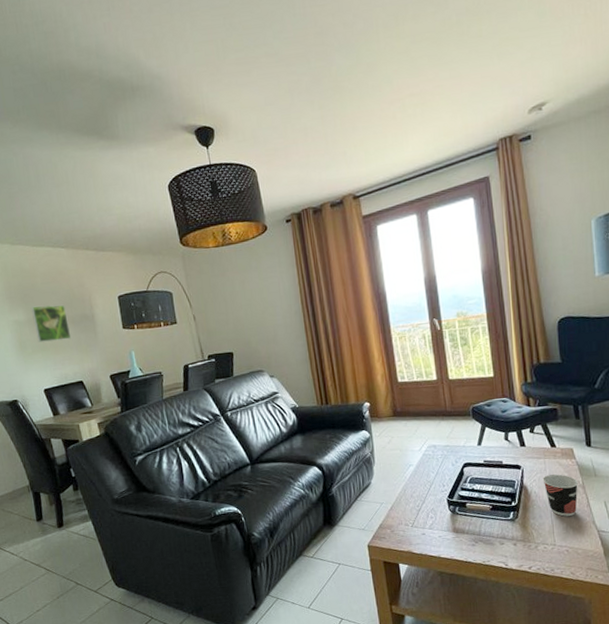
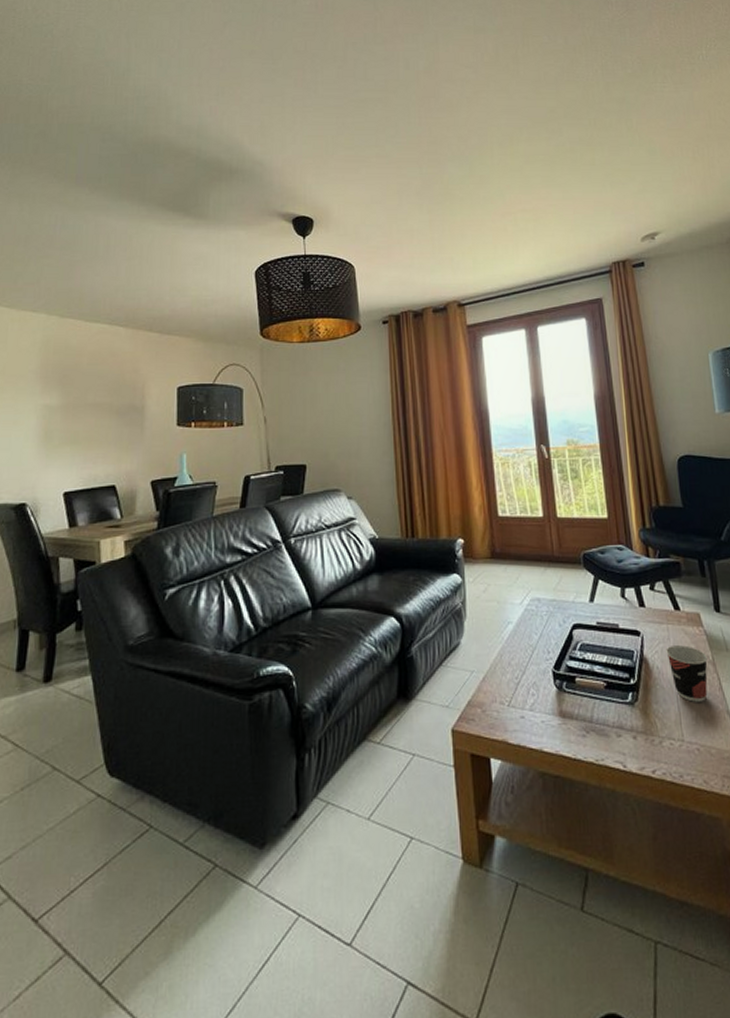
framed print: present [31,305,72,342] -> none [68,389,112,434]

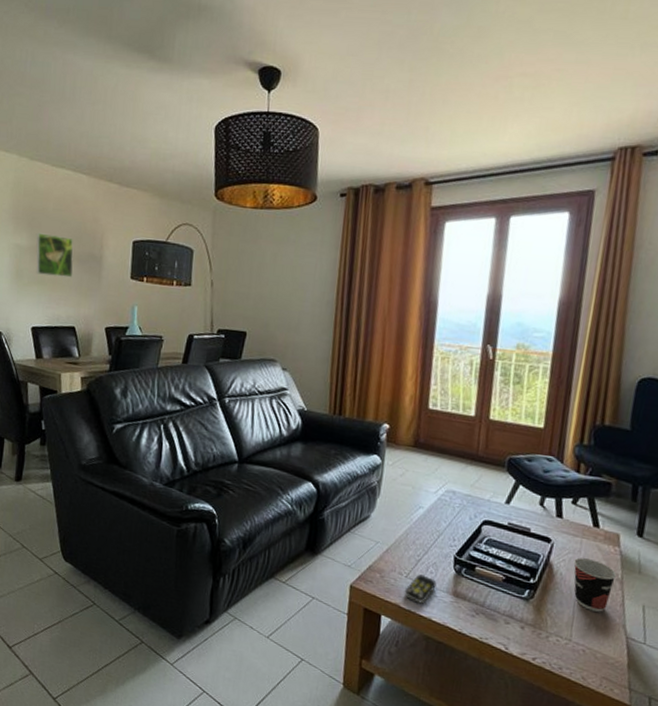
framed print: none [68,389,112,434] -> present [36,232,74,278]
remote control: none [509,699,541,734] -> present [404,574,437,604]

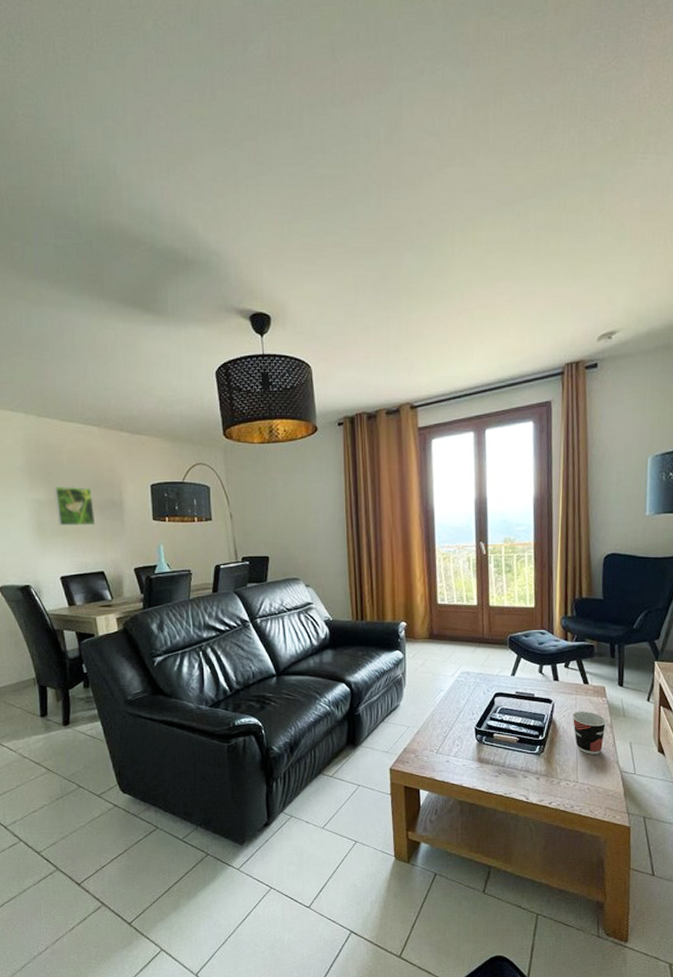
remote control: present [404,574,437,604] -> none [437,748,463,774]

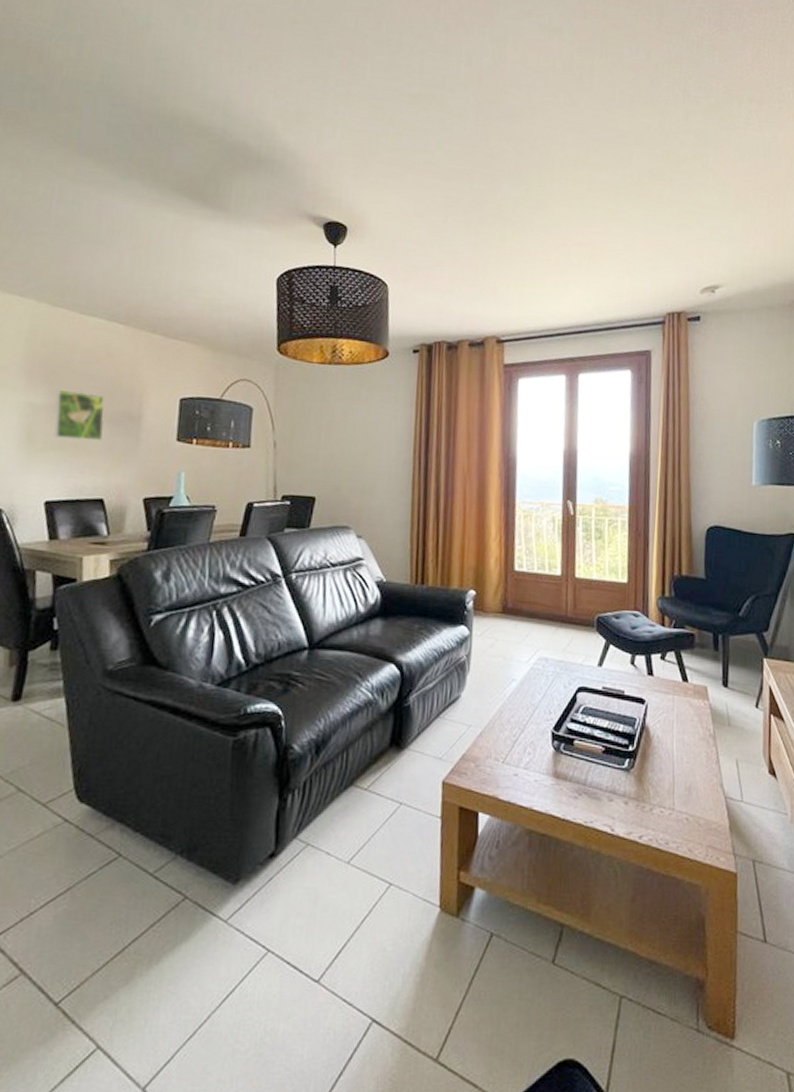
cup: present [572,712,606,754] -> none [668,716,709,773]

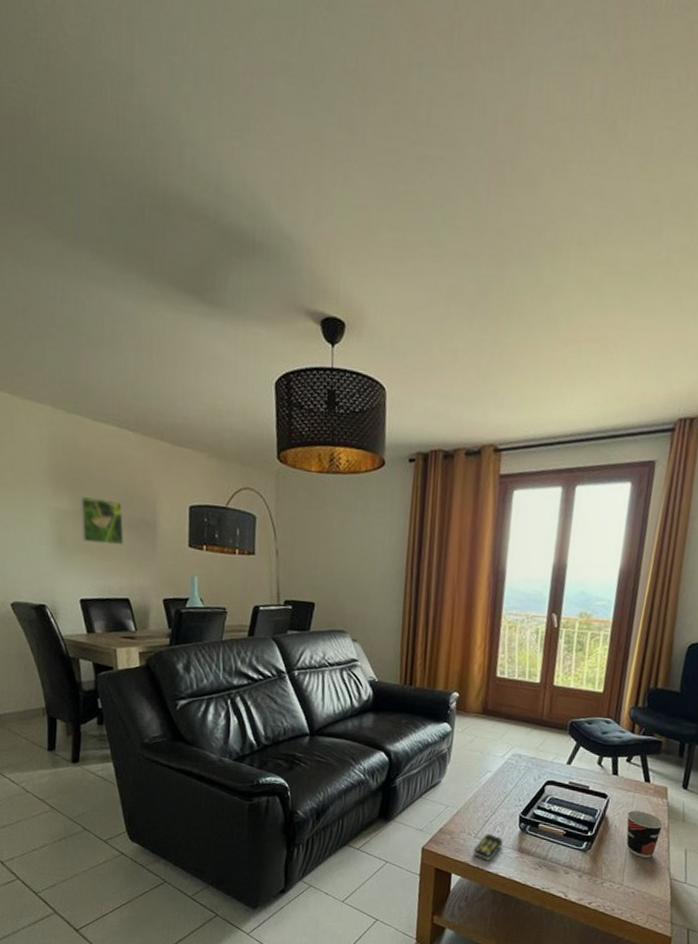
remote control: none [502,757,536,792] -> present [473,834,503,861]
cup: none [668,716,709,773] -> present [626,810,664,858]

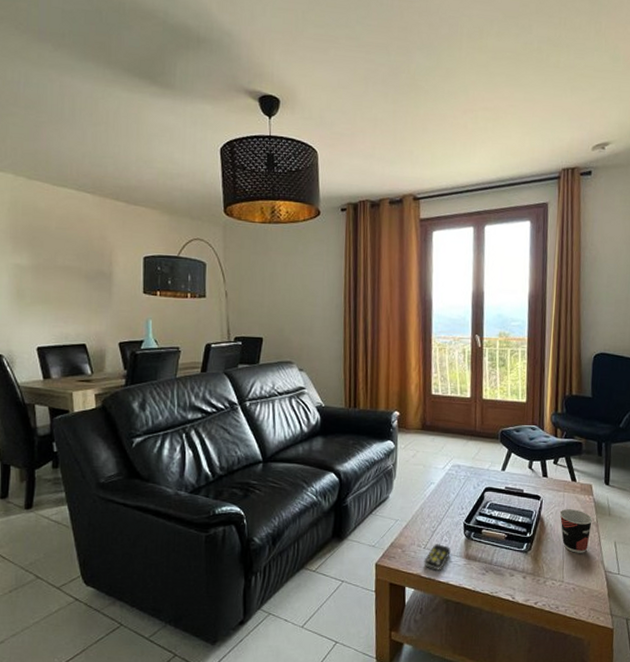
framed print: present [80,495,124,546] -> none [38,251,81,295]

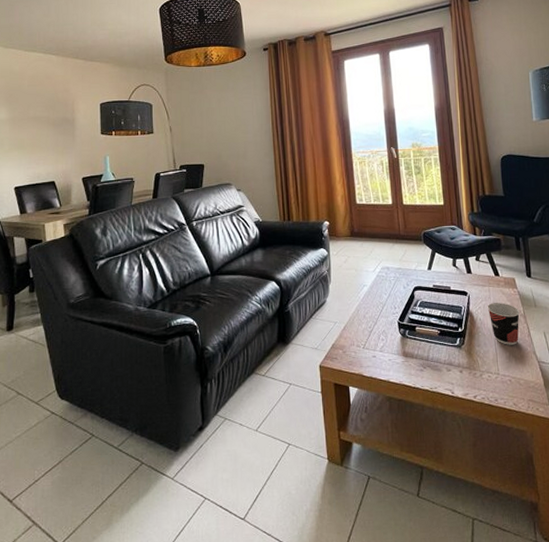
remote control: present [424,544,451,570] -> none [364,343,389,369]

